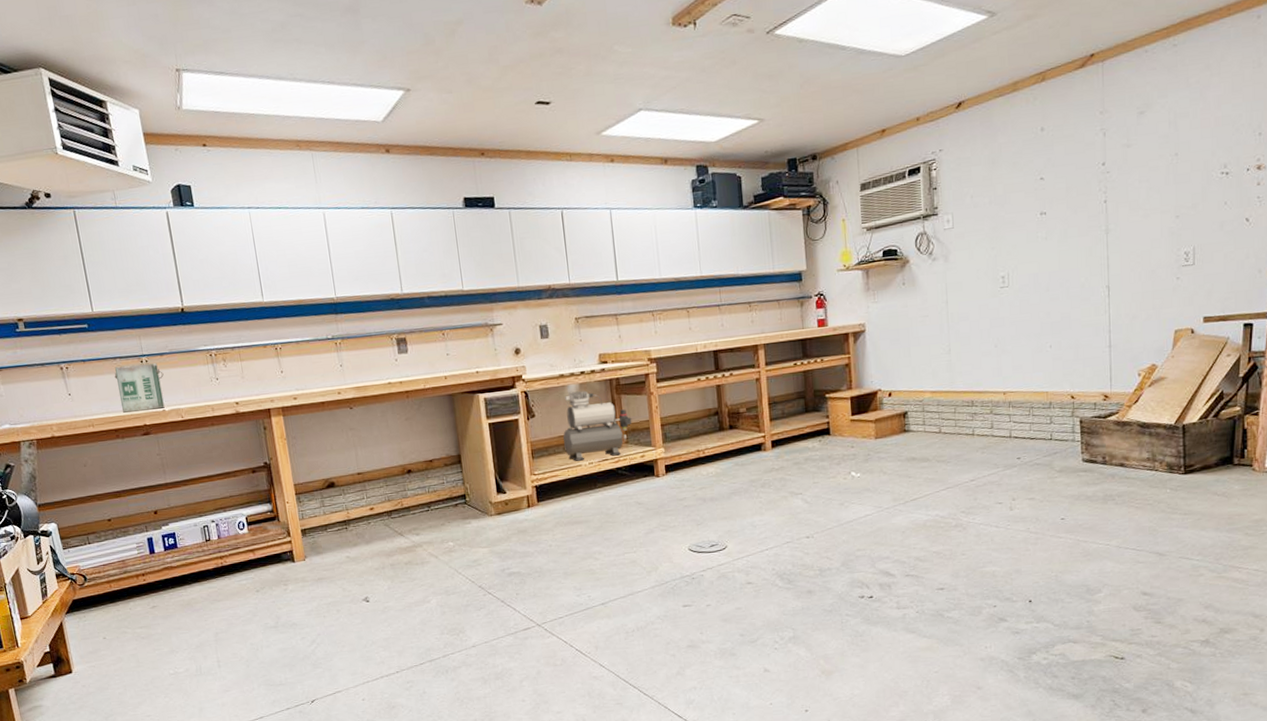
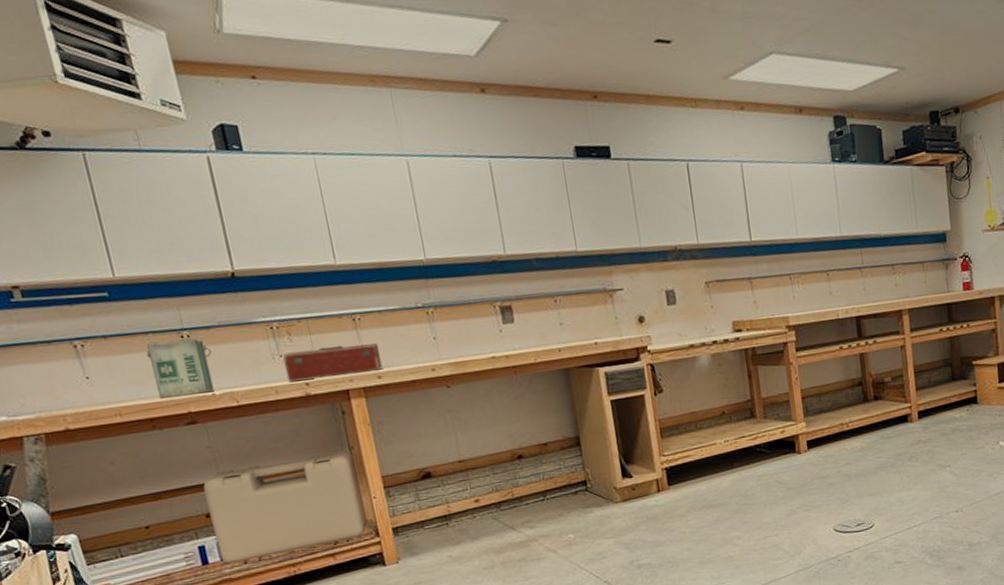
tool box: none [153,461,281,554] -> present [203,451,368,564]
toolbox: none [218,369,297,402] -> present [282,343,382,383]
air compressor: present [563,391,632,461] -> none [695,362,771,440]

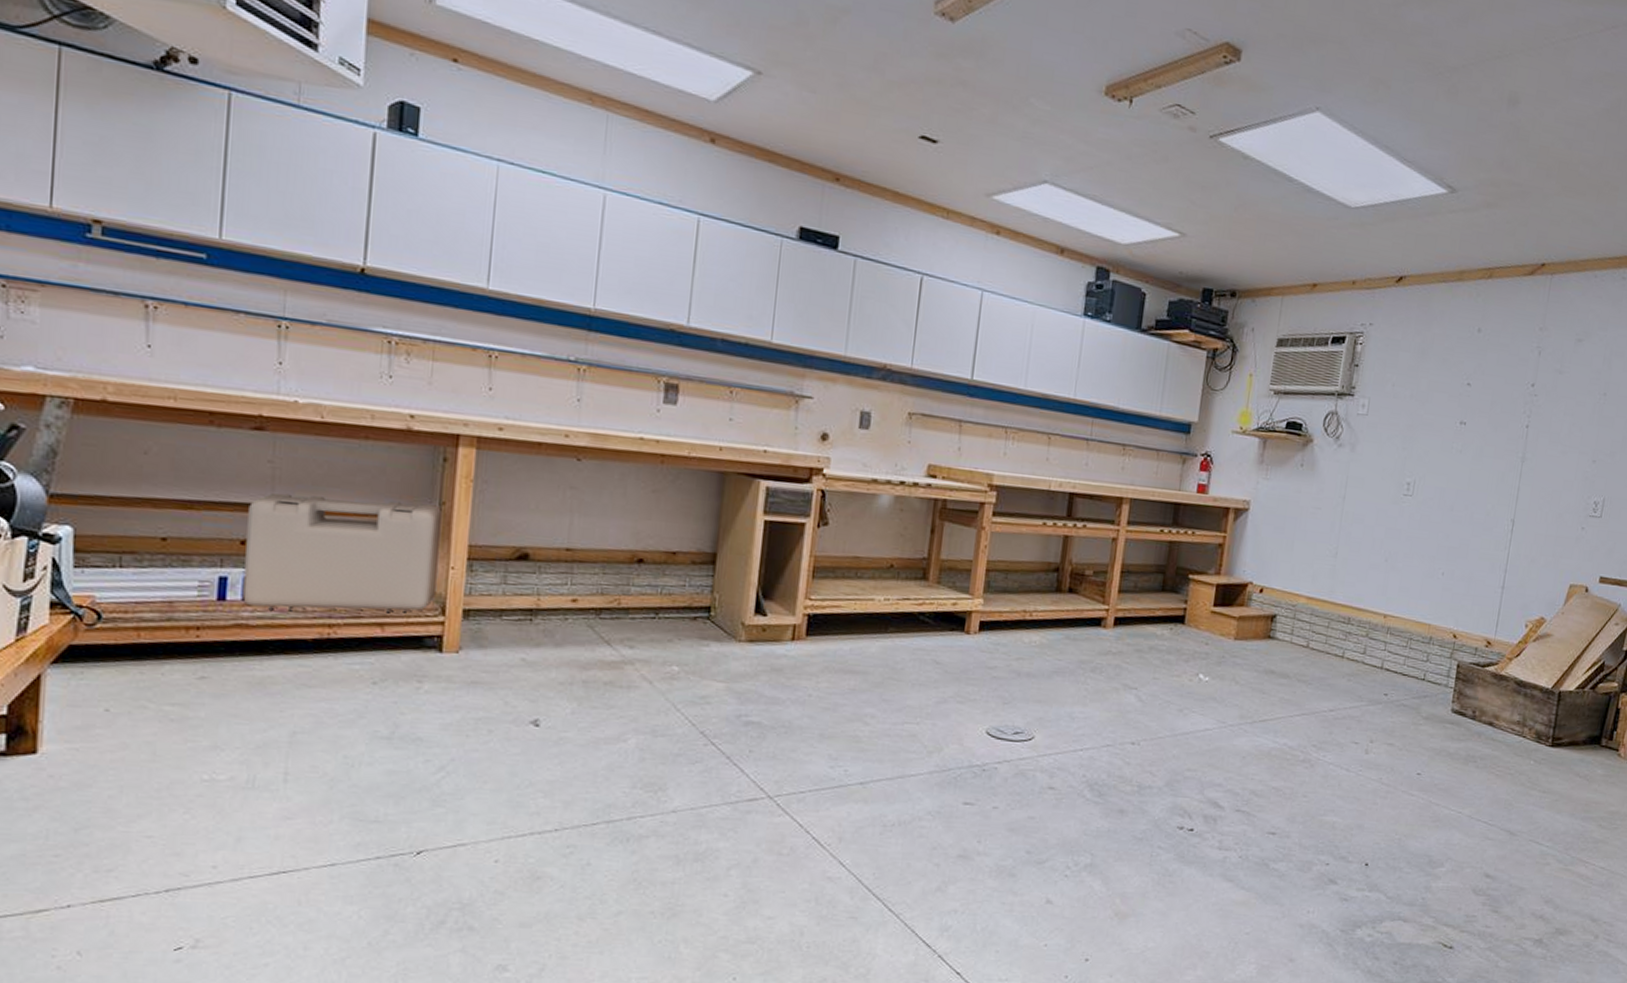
paint can: present [146,338,215,400] -> none [229,324,309,399]
toolbox: present [282,343,382,383] -> none [389,375,509,422]

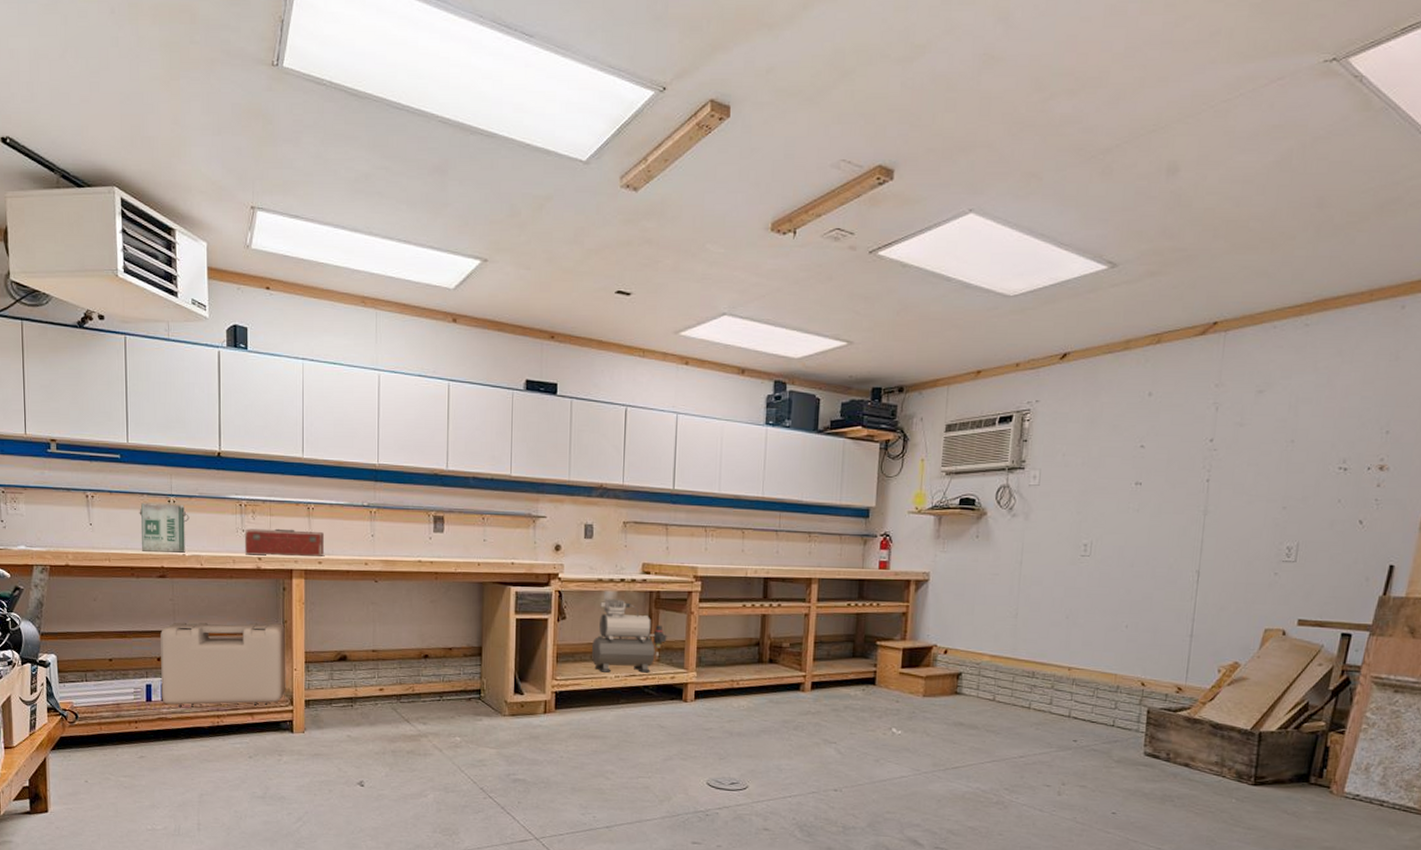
paint can: none [229,324,309,399] -> present [139,502,189,554]
toolbox: none [389,375,509,422] -> present [244,528,324,558]
air compressor: none [857,504,952,597] -> present [592,599,667,673]

